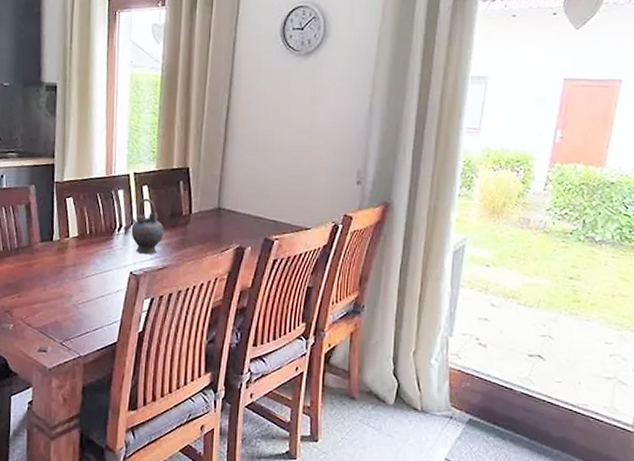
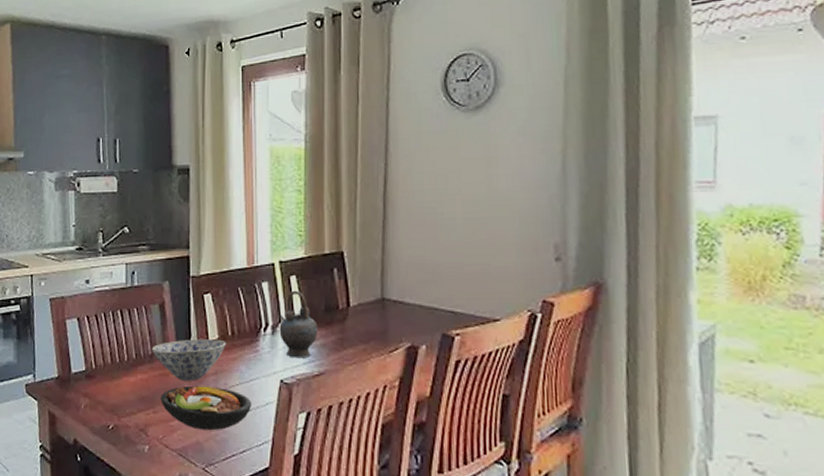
bowl: none [17,236,84,271] -> present [151,339,226,381]
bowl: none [25,275,104,313] -> present [161,385,251,431]

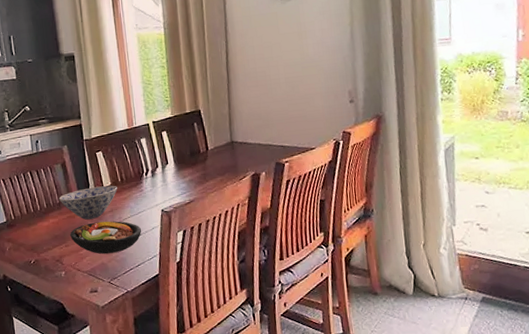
teapot: present [279,290,318,359] -> none [156,142,187,193]

